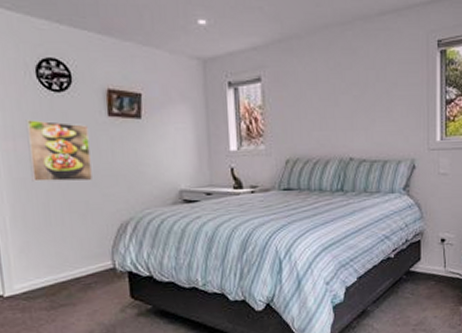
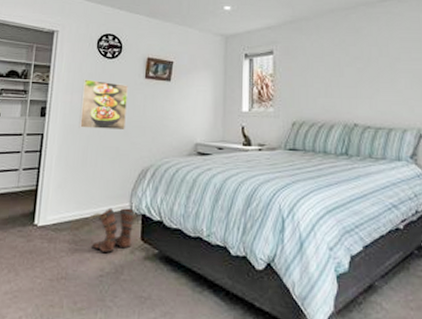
boots: none [64,267,121,315] -> present [87,207,135,252]

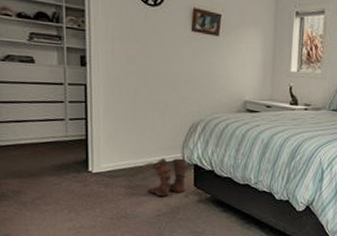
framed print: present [79,79,128,131] -> none [124,27,174,85]

